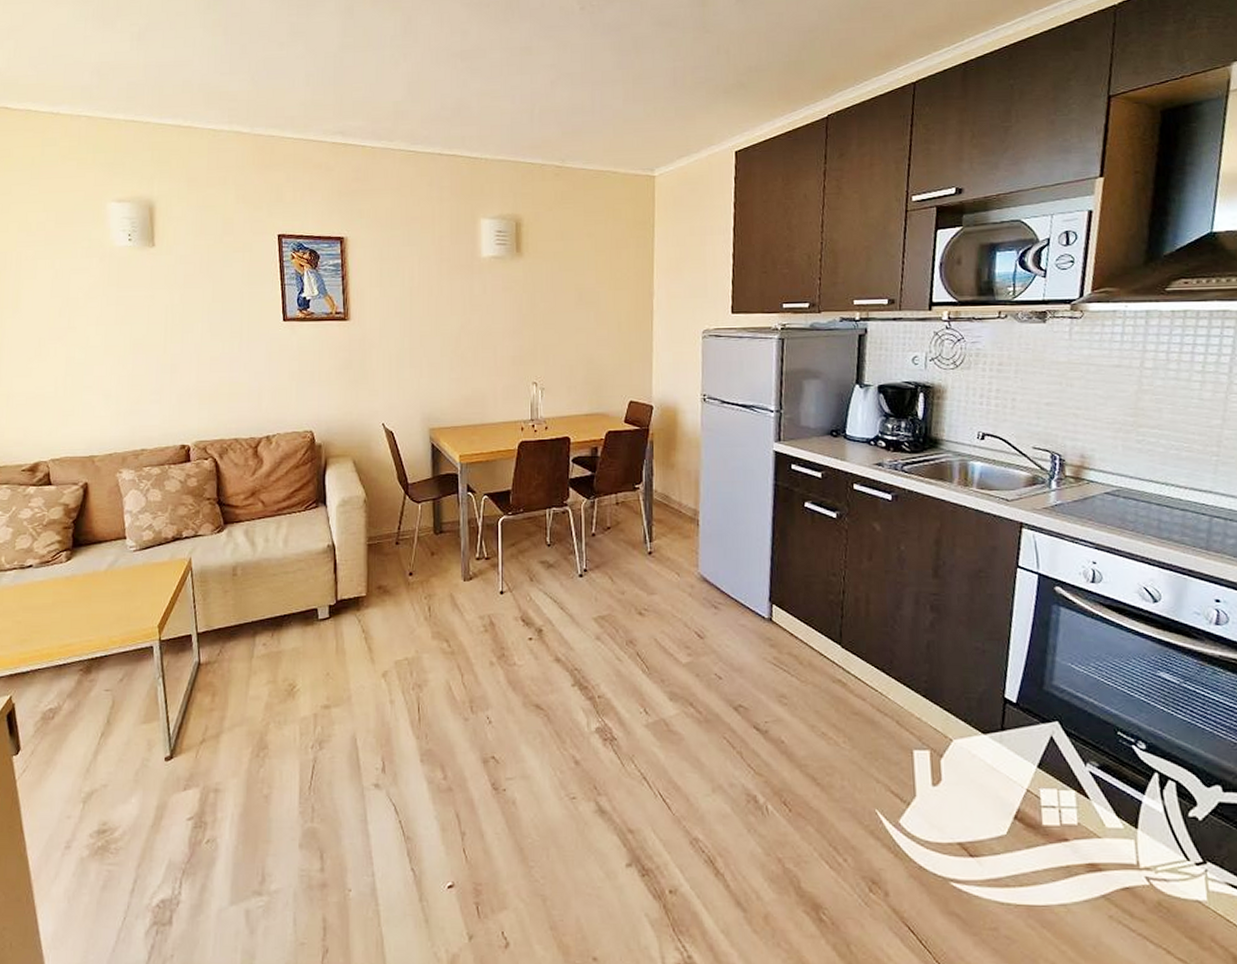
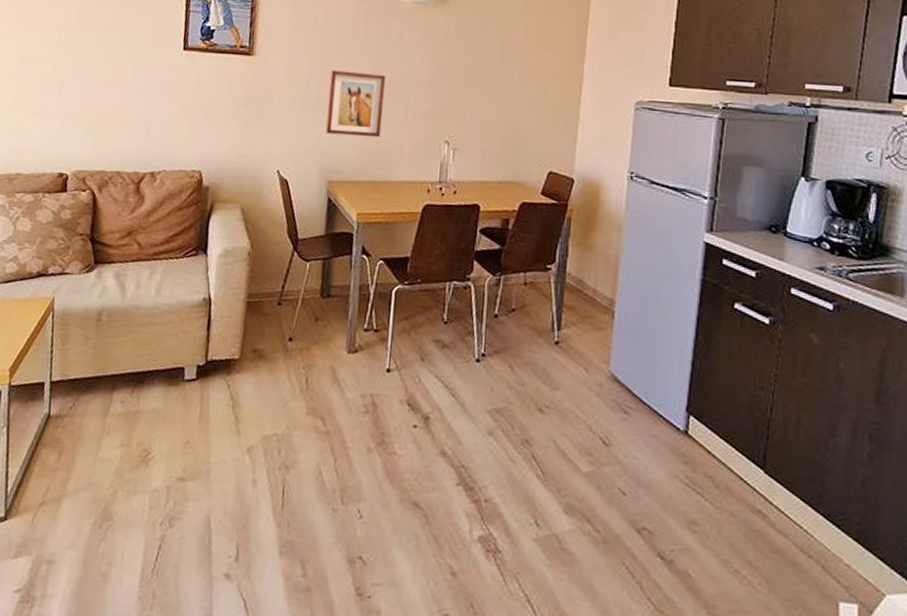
wall art: none [422,326,474,386] -> present [325,70,387,138]

